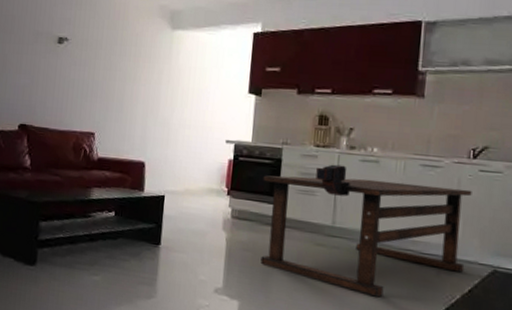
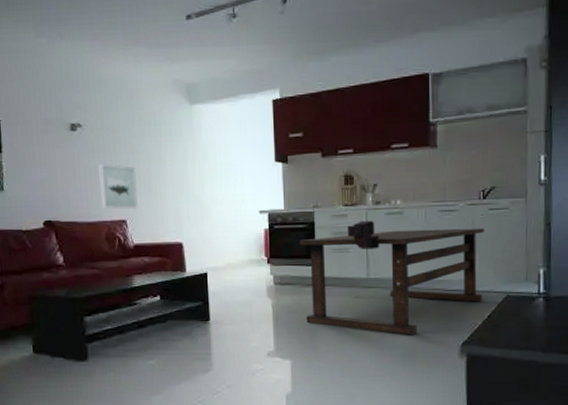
wall art: none [74,76,111,123] -> present [98,163,138,210]

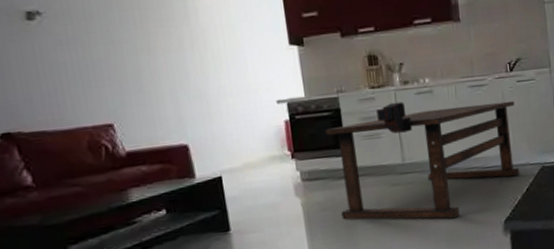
wall art: present [98,163,138,210] -> none [69,58,127,113]

